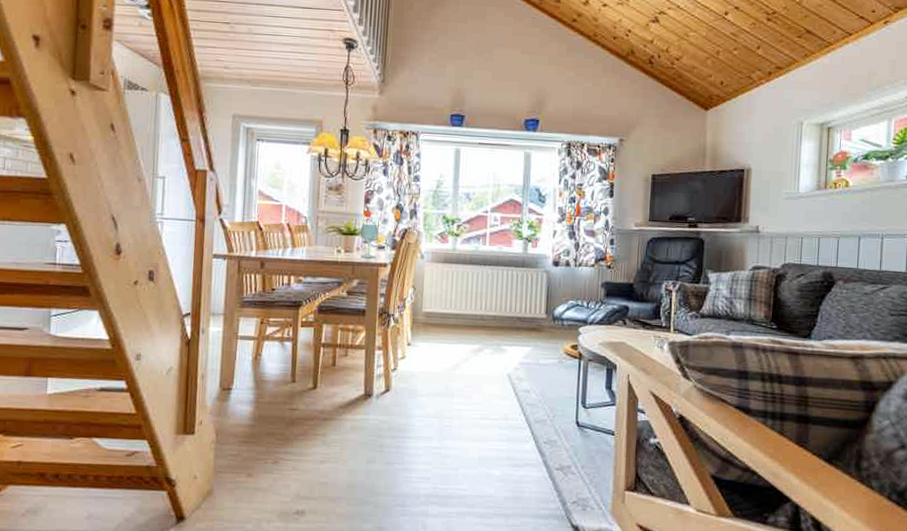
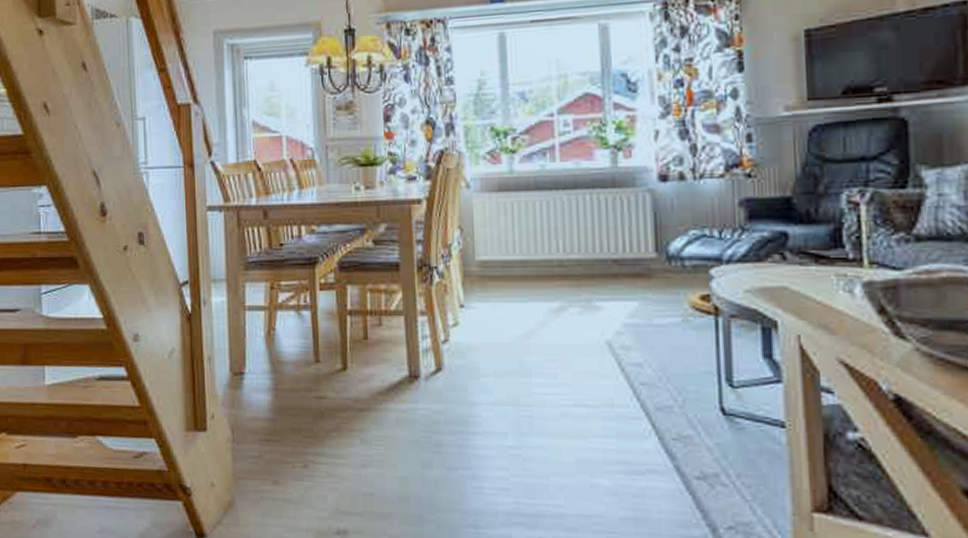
wine glass: present [360,223,379,259] -> none [382,148,408,195]

